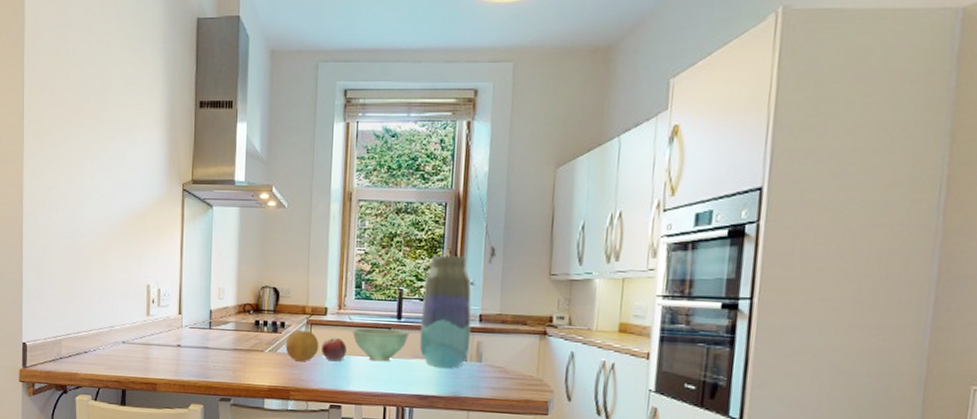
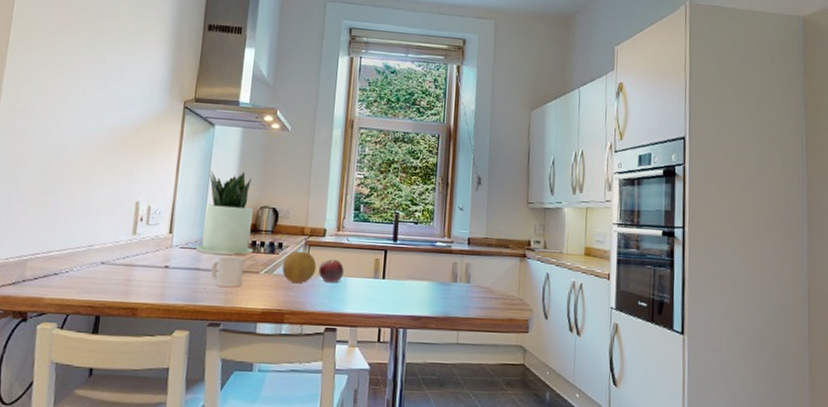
planter: none [203,252,258,336] -> present [195,170,254,257]
cup: none [219,335,250,366] -> present [211,256,245,288]
bowl: present [352,328,410,362] -> none [349,249,405,283]
vase: present [419,255,472,368] -> none [413,182,461,289]

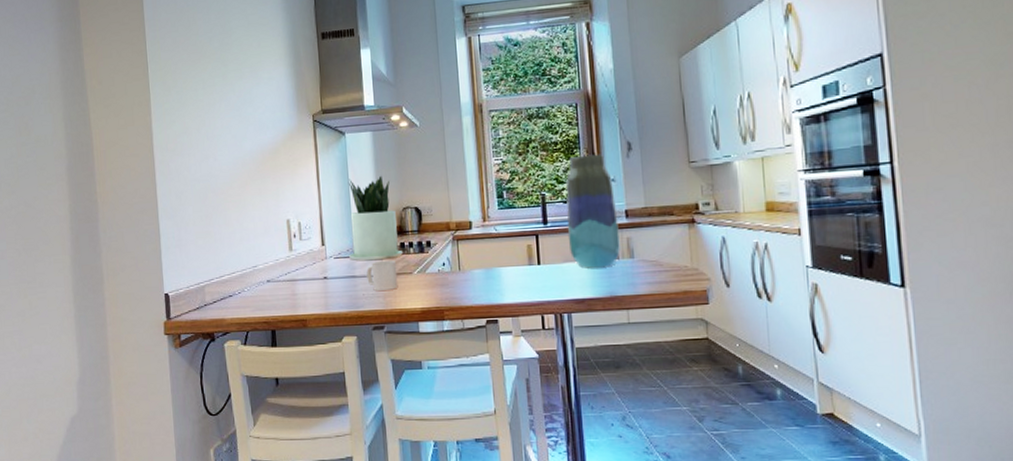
fruit: present [281,250,317,283] -> none [433,246,468,279]
fruit: present [319,258,344,283] -> none [471,250,497,275]
vase: none [413,182,461,289] -> present [565,154,620,268]

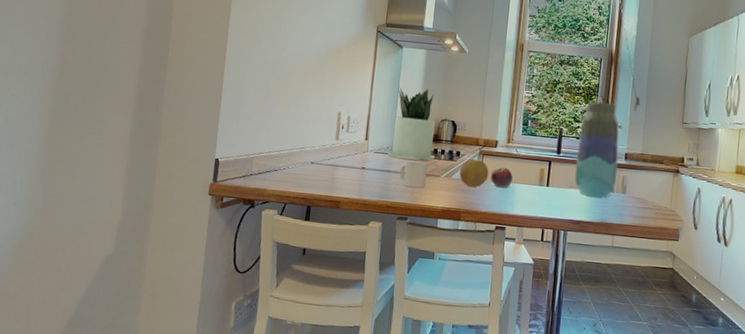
fruit: none [433,246,468,279] -> present [459,158,489,187]
fruit: none [471,250,497,275] -> present [491,167,513,188]

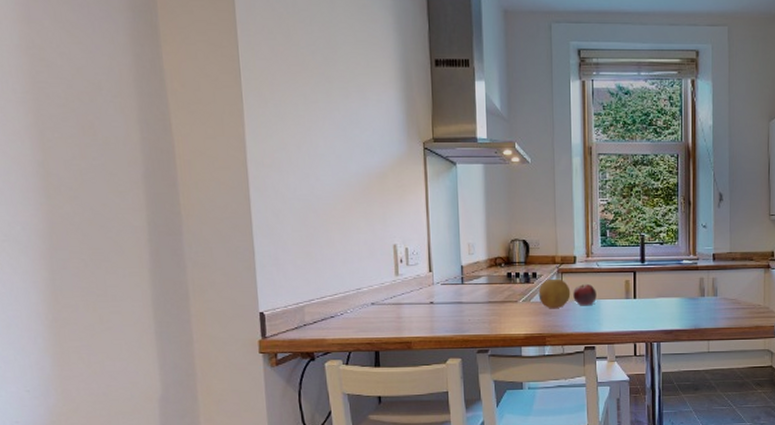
planter: present [387,87,436,162] -> none [455,207,510,289]
cup: present [400,161,428,188] -> none [473,288,504,318]
vase: present [574,102,620,198] -> none [662,202,706,304]

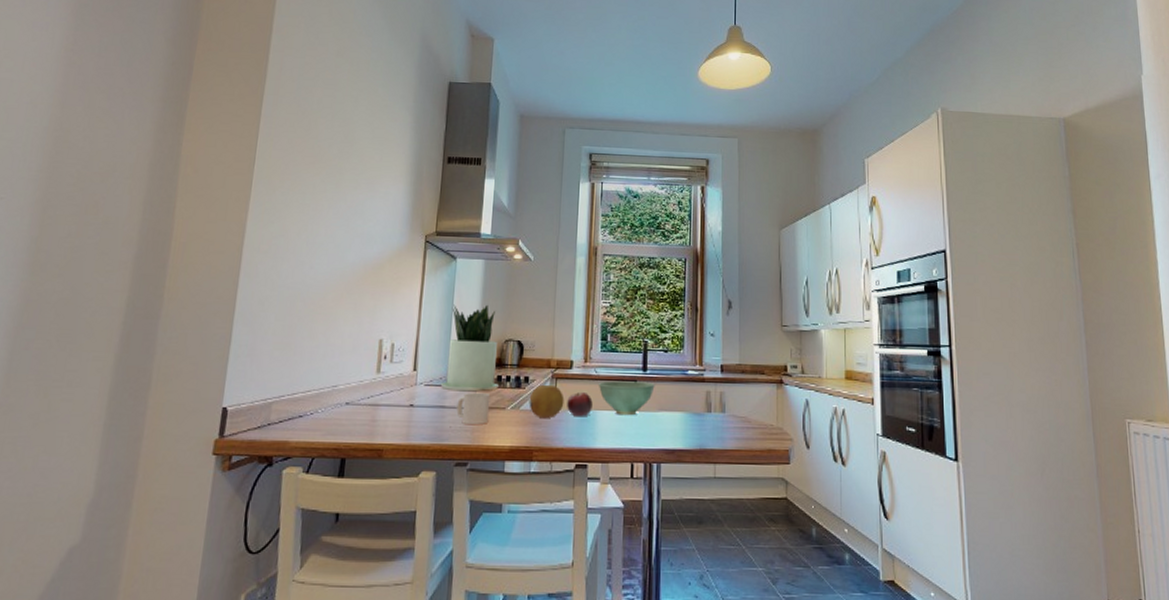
planter: none [455,207,510,289] -> present [440,304,500,392]
cup: none [473,288,504,318] -> present [456,392,491,426]
bowl: none [600,272,653,303] -> present [598,381,655,416]

